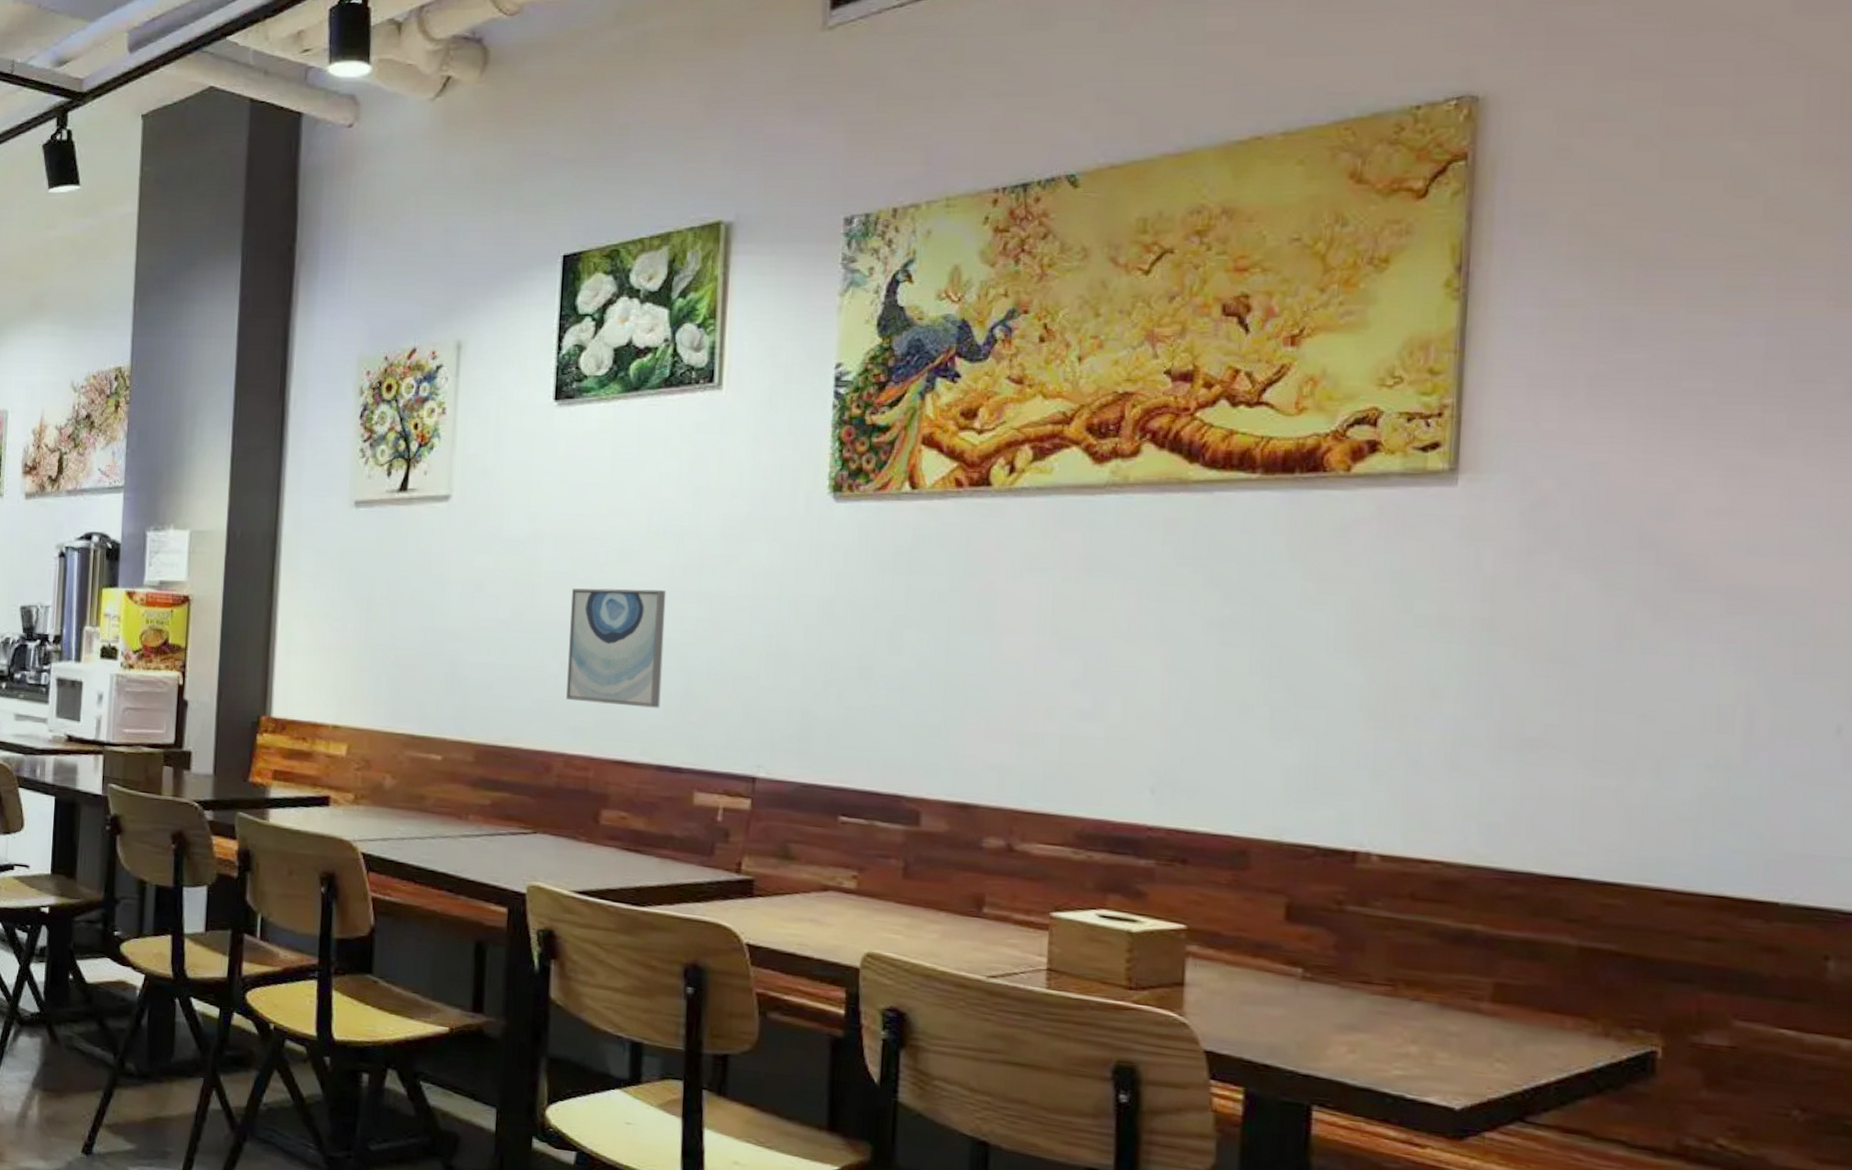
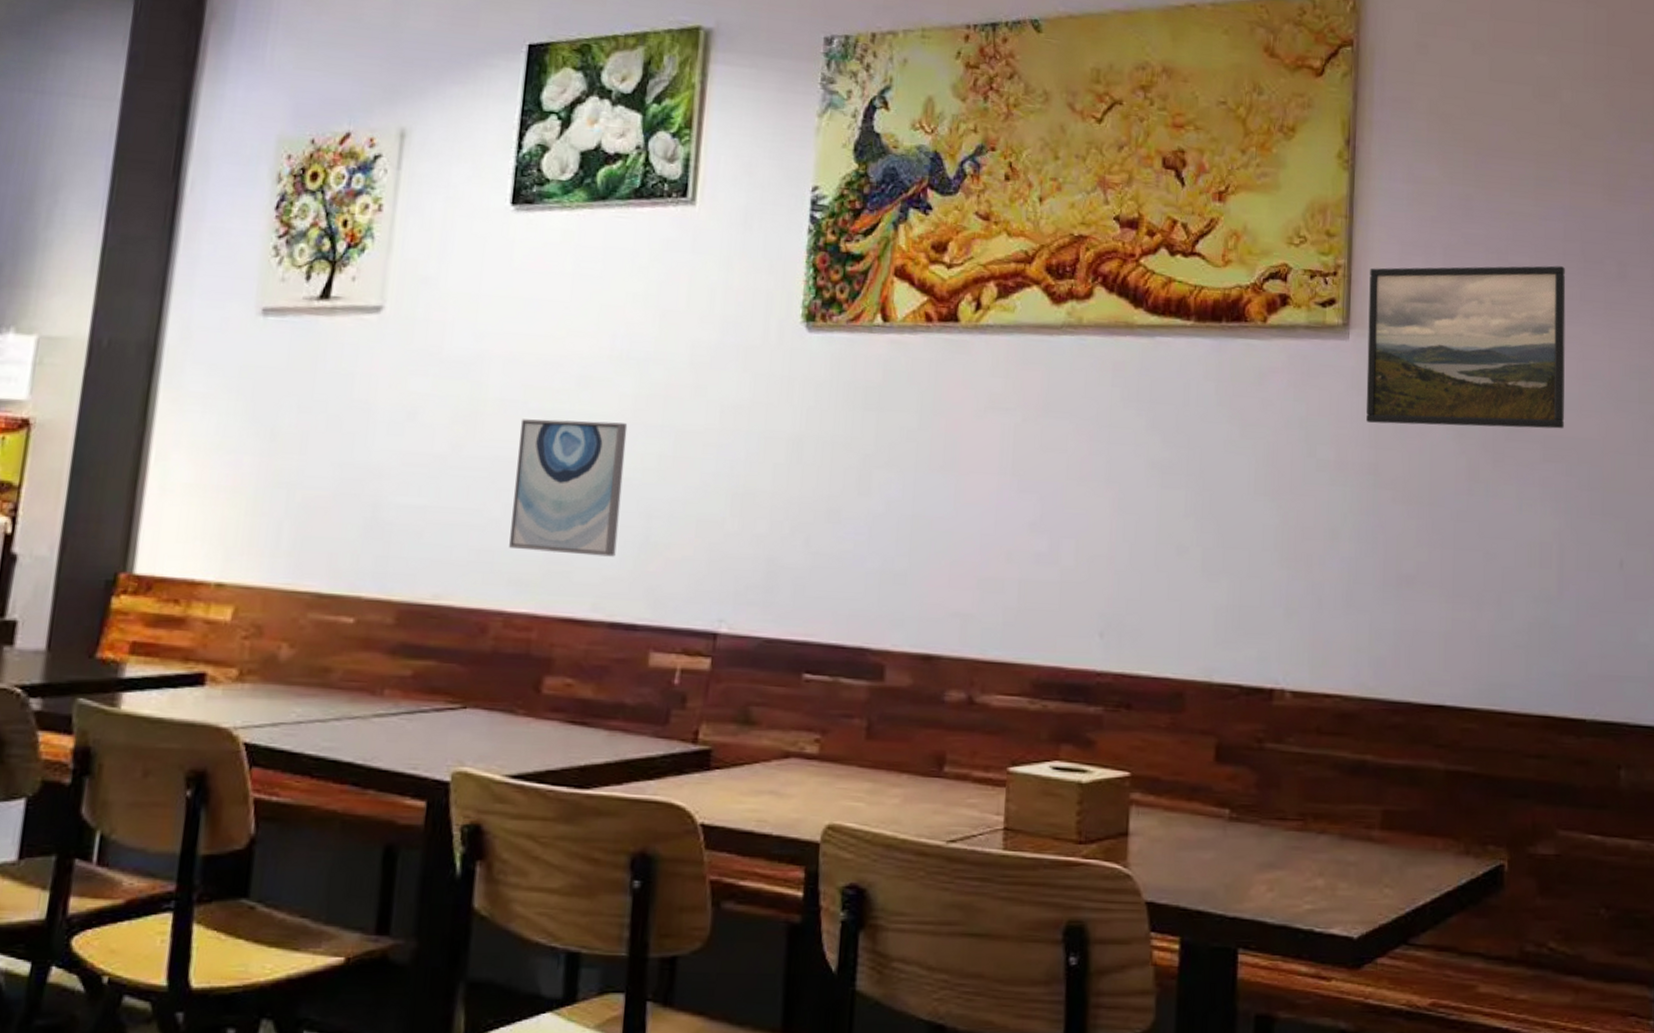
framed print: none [1478,389,1767,577] -> present [1366,265,1566,429]

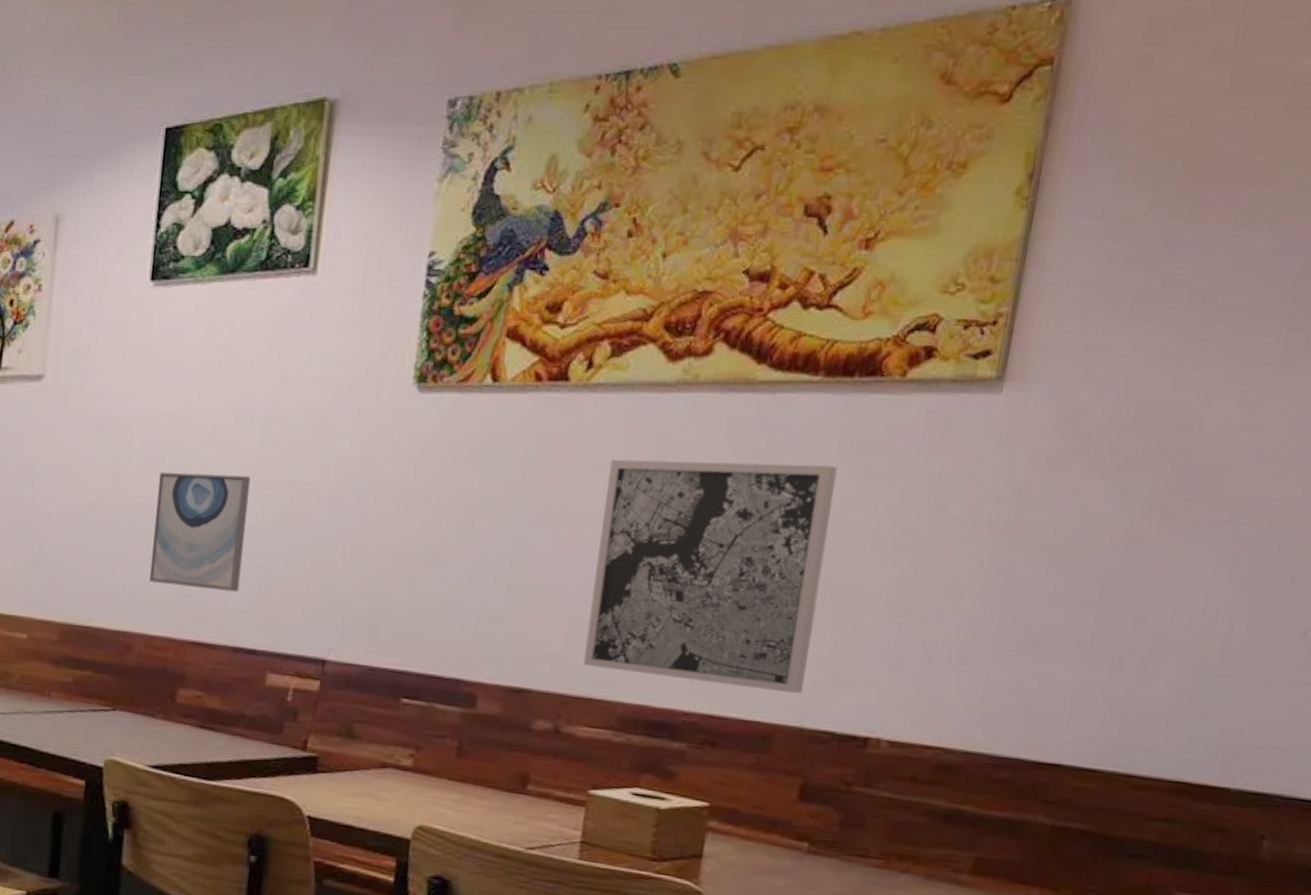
wall art: none [992,403,1216,646] -> present [583,459,837,694]
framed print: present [1366,265,1566,429] -> none [1011,307,1293,489]

